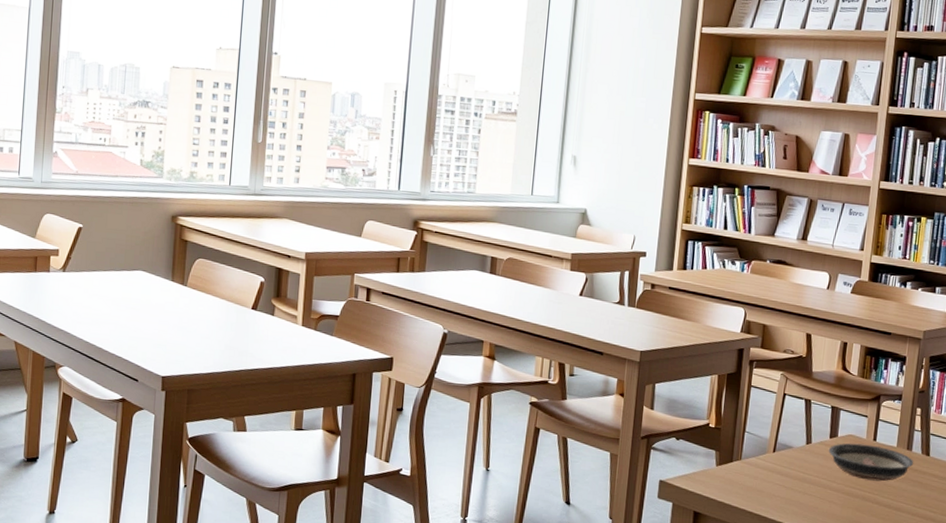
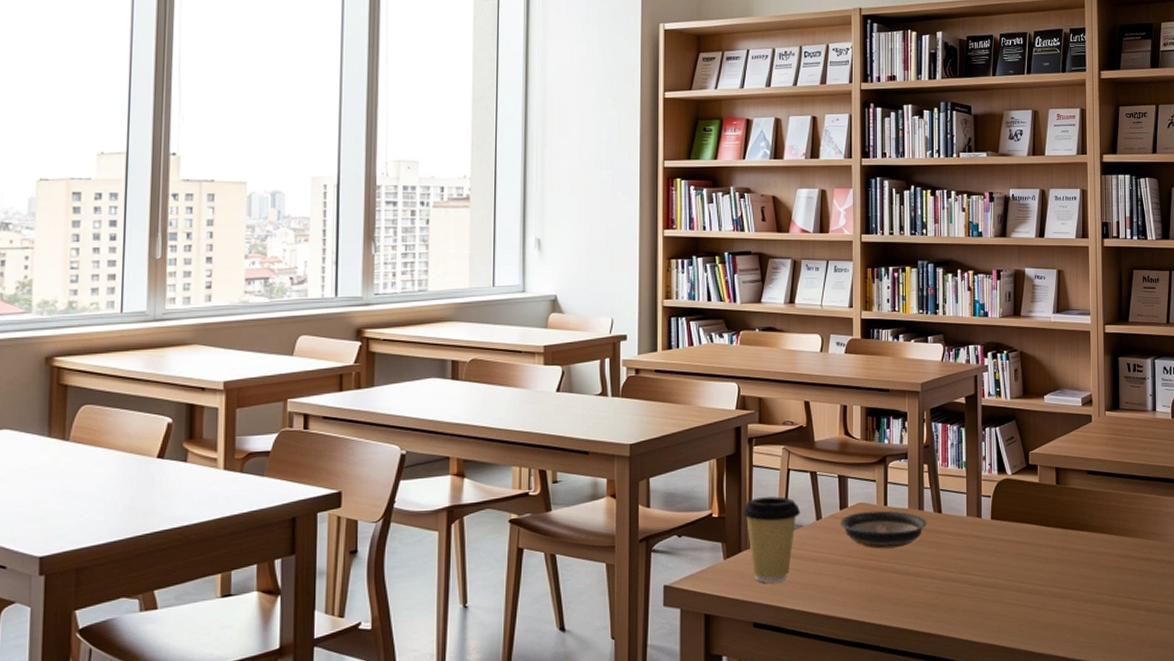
coffee cup: none [737,415,792,494] -> present [742,496,801,583]

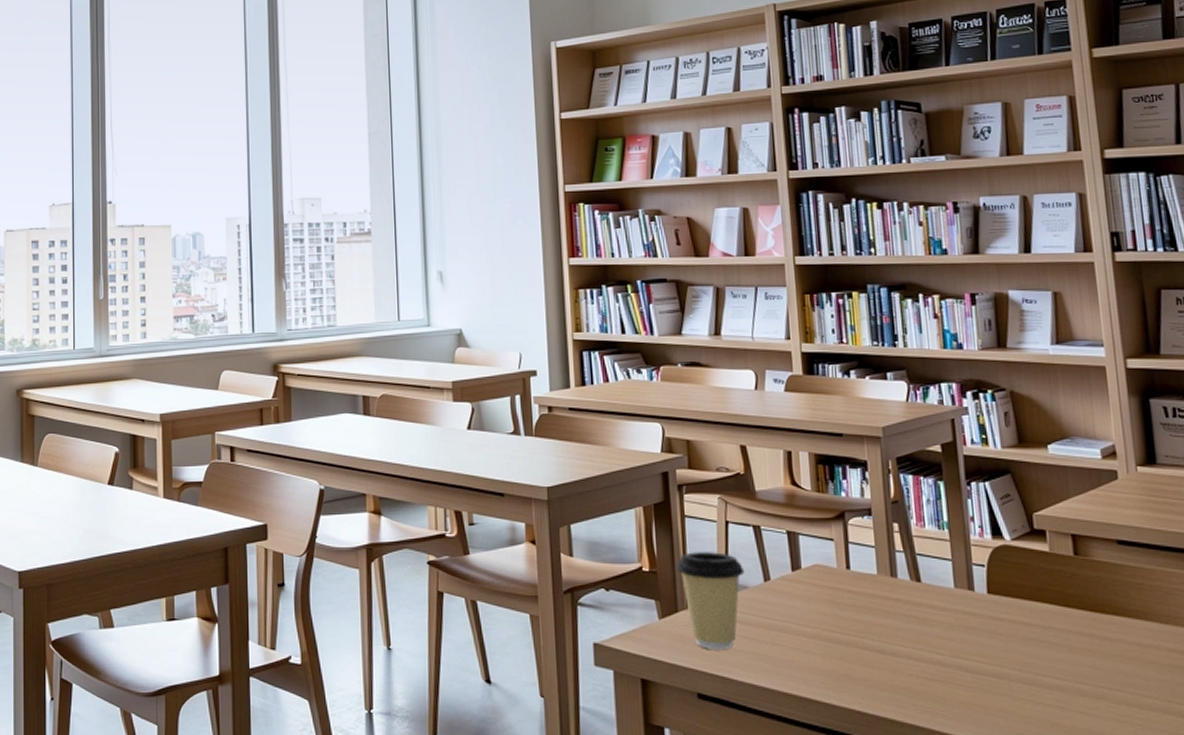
saucer: present [840,510,927,549] -> none [792,575,903,620]

